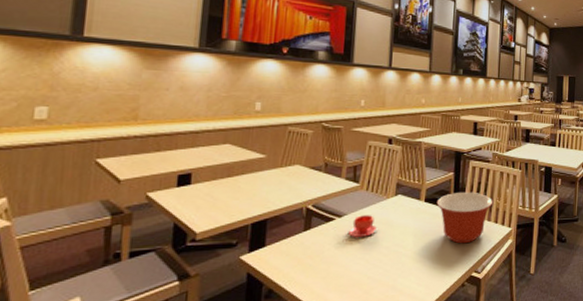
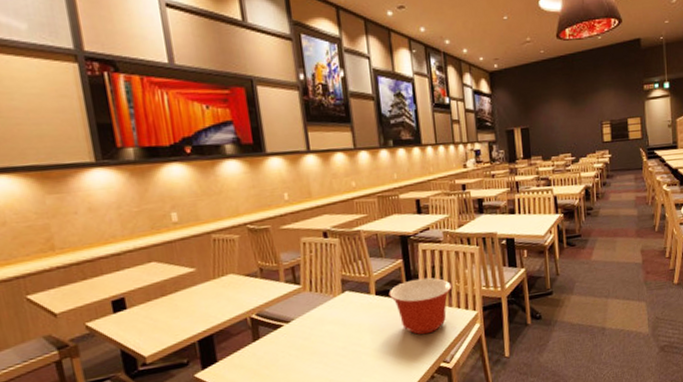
teacup: present [347,215,378,237] -> none [299,316,330,342]

